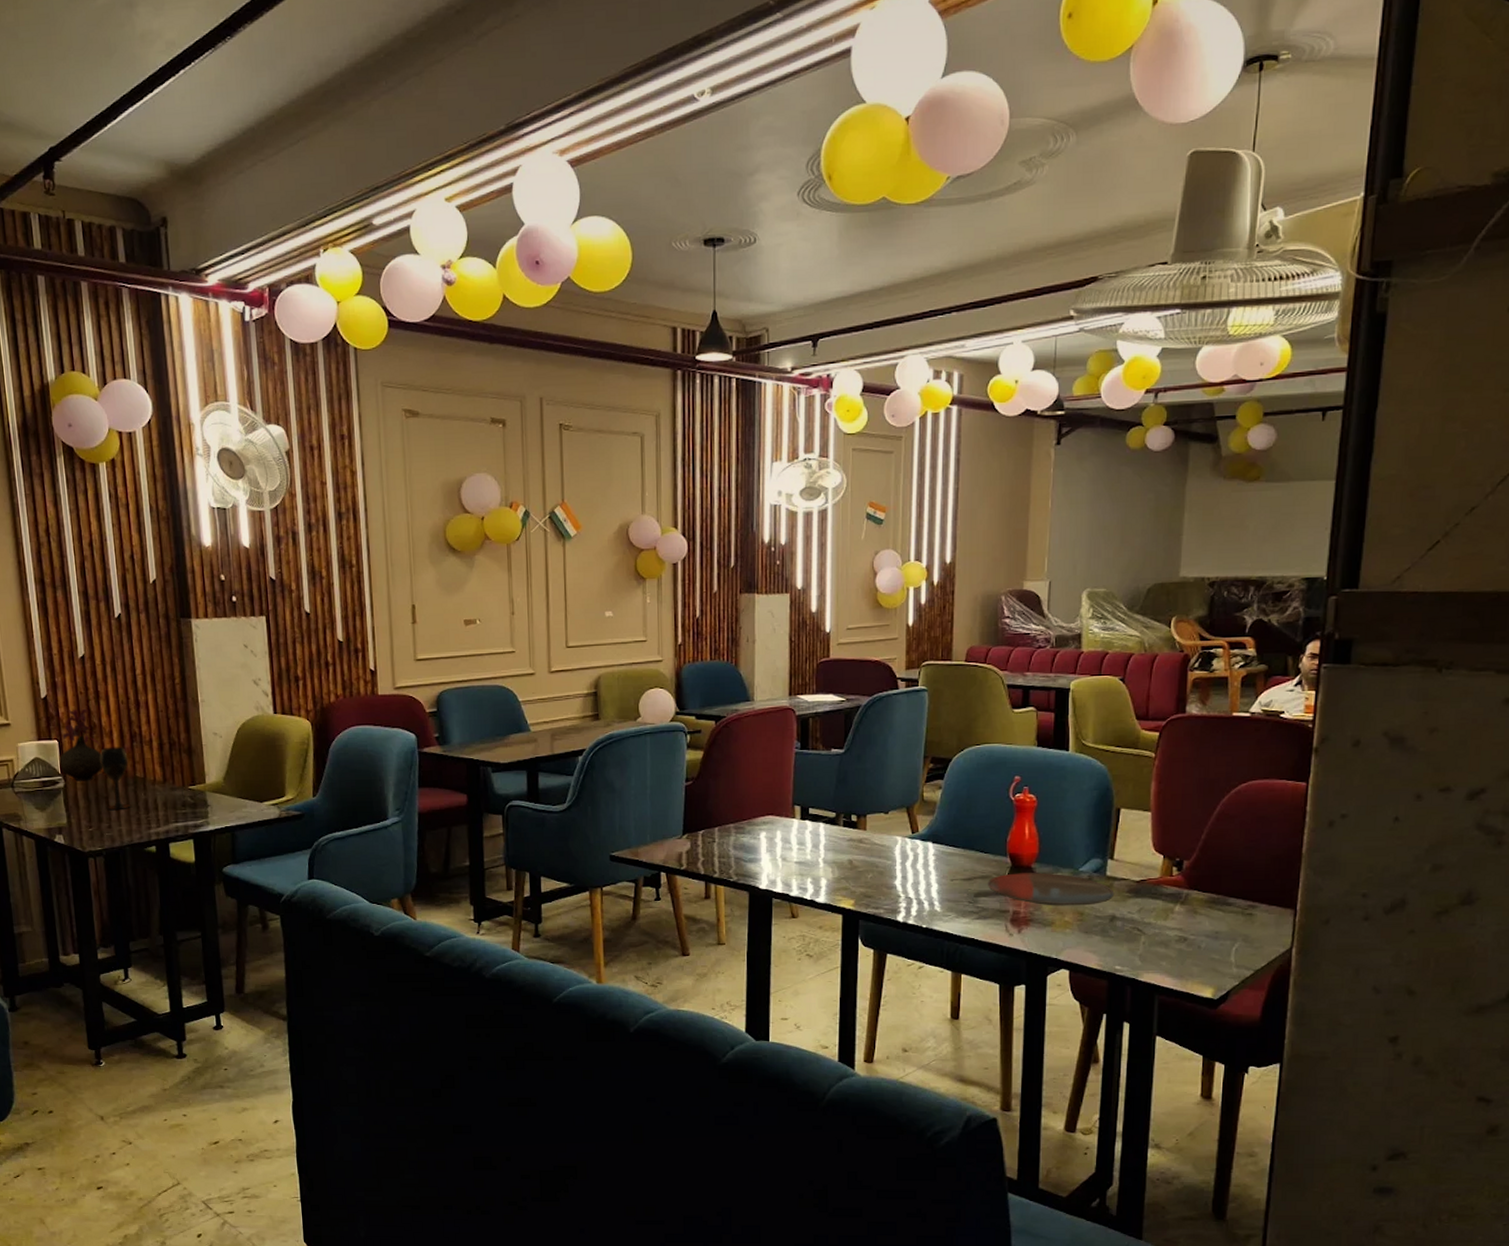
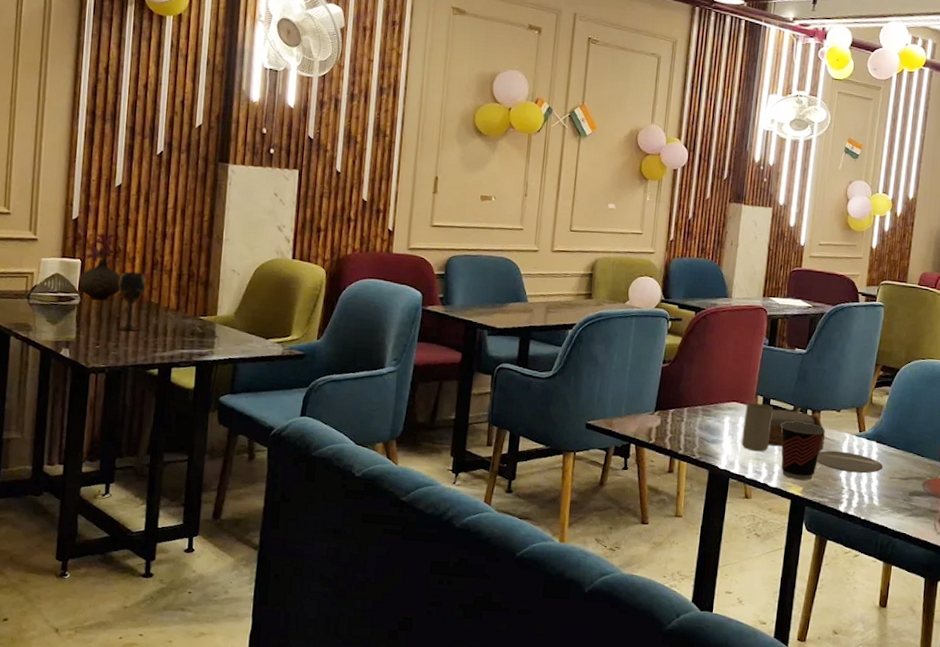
cup: none [781,813,813,866] -> present [741,402,773,451]
napkin holder: none [811,818,875,859] -> present [768,409,826,452]
cup: none [824,830,873,892] -> present [781,421,825,480]
plate: none [867,856,943,879] -> present [816,450,884,474]

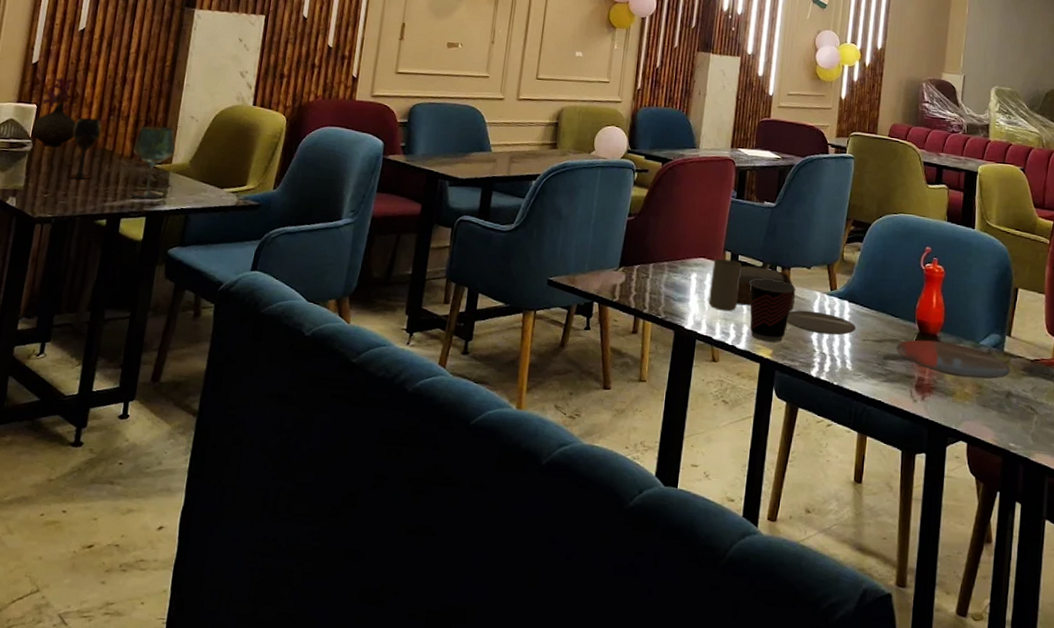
wine glass: none [178,279,219,349] -> present [130,126,176,199]

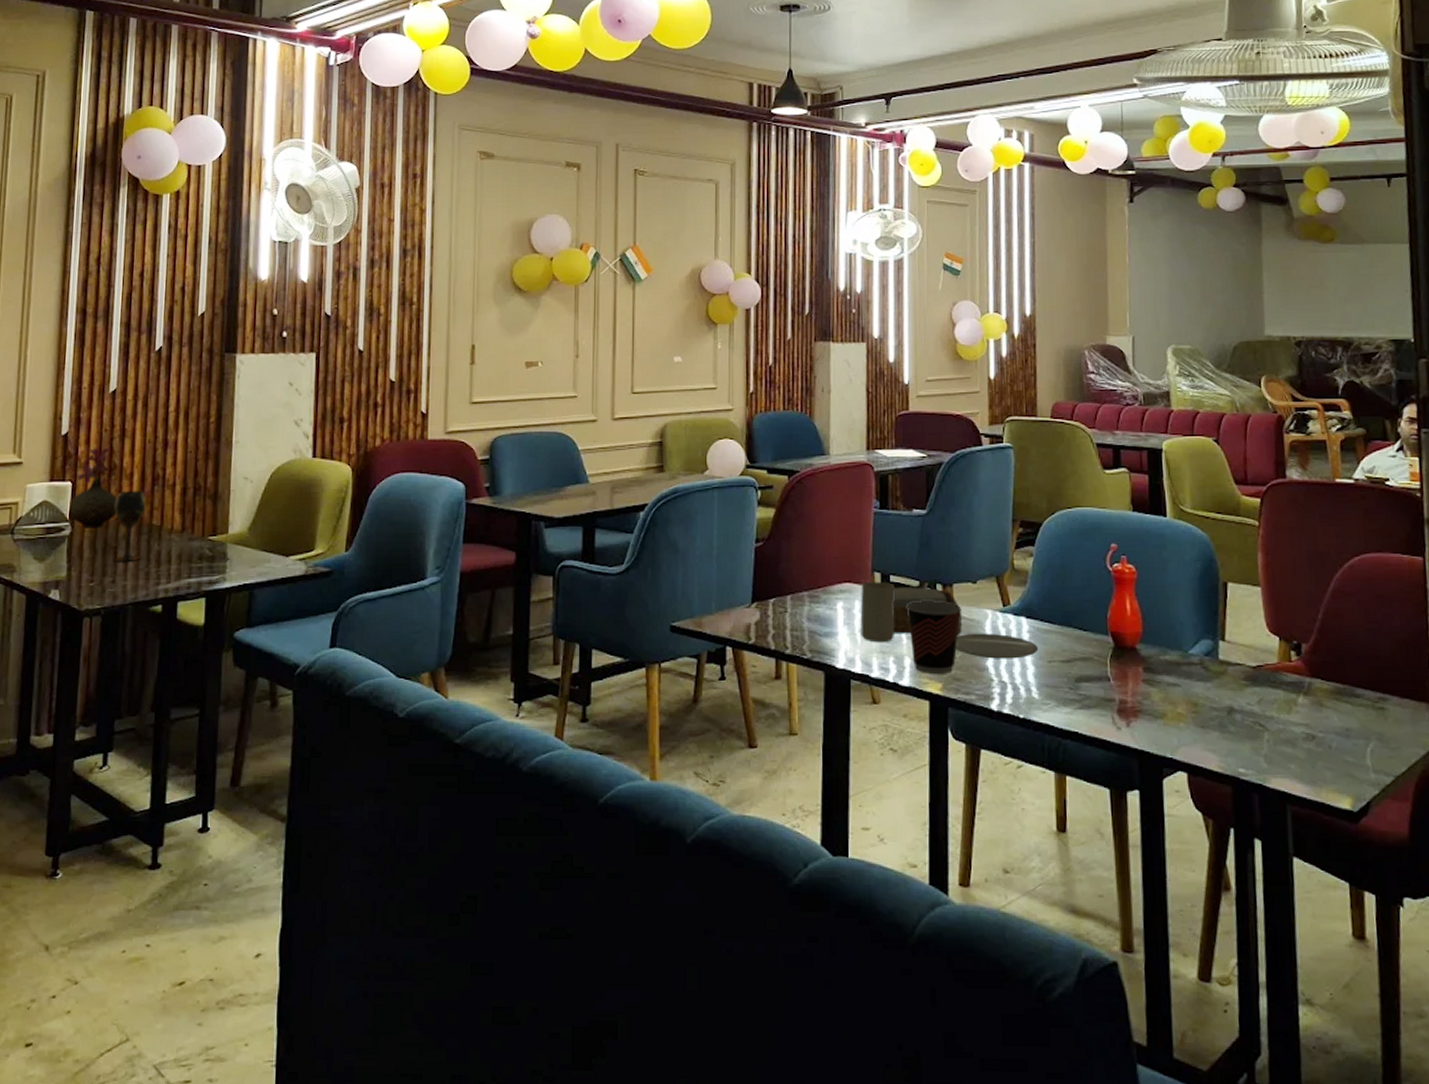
wine glass: present [130,126,176,199] -> none [183,492,231,577]
plate: present [895,339,1011,379] -> none [1088,655,1230,695]

